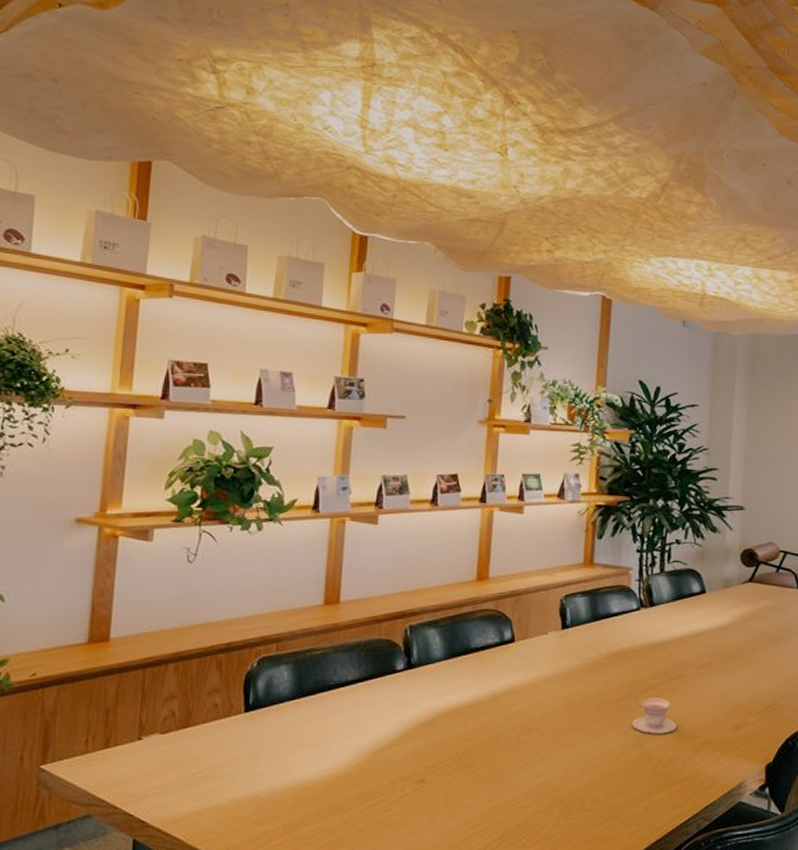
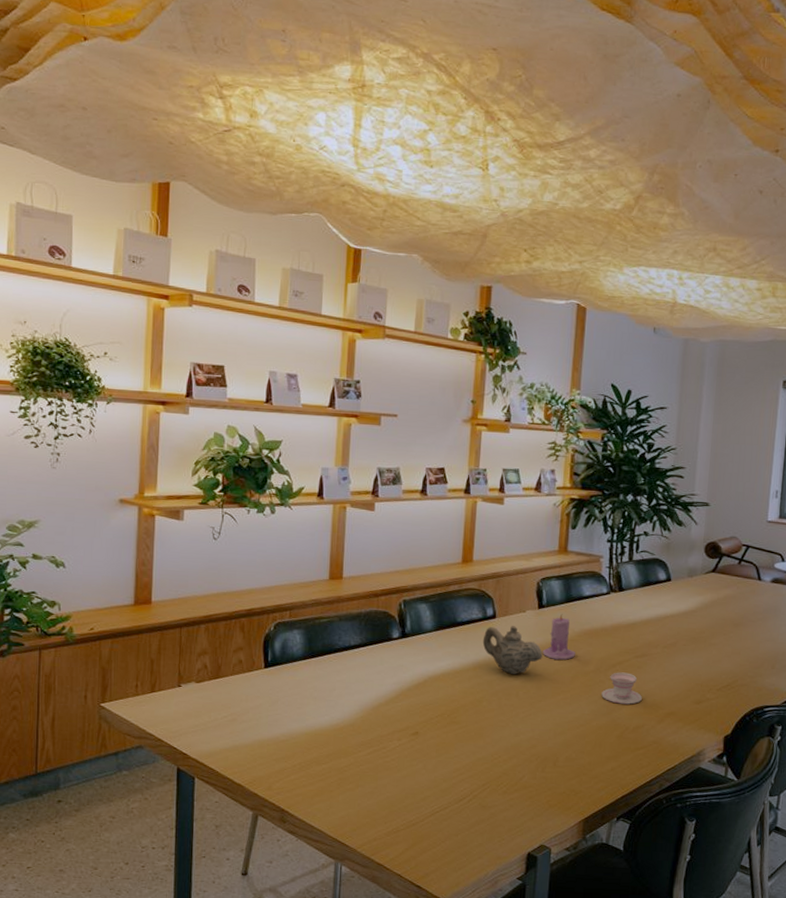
teapot: none [499,650,567,707] -> present [482,626,543,675]
candle: none [567,634,603,688] -> present [543,614,576,661]

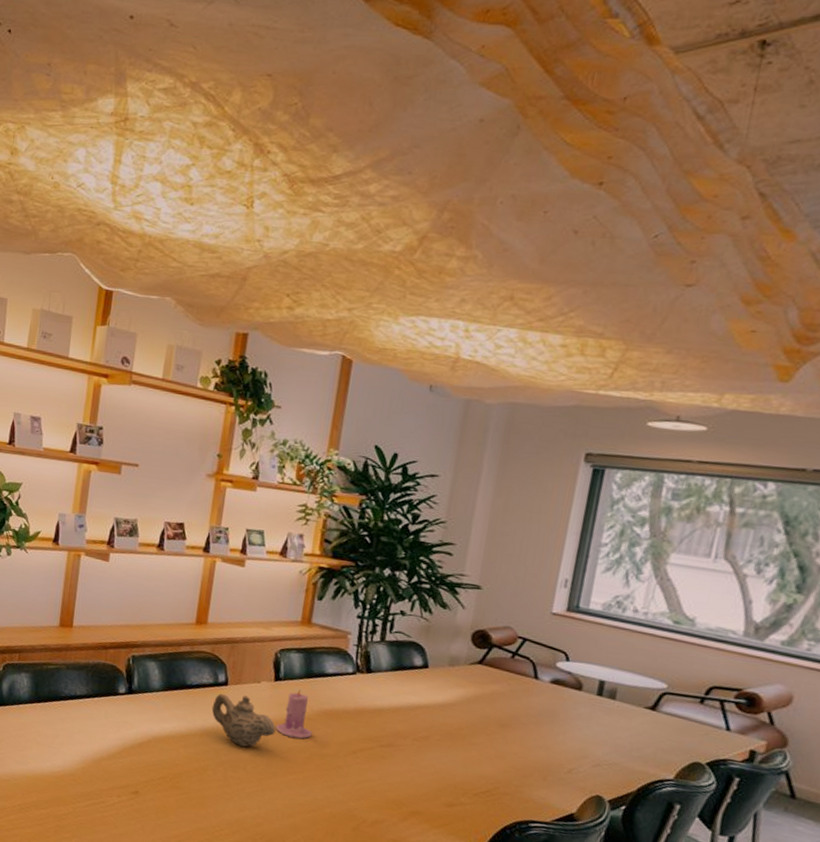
teacup: present [601,672,642,705] -> none [338,759,384,797]

